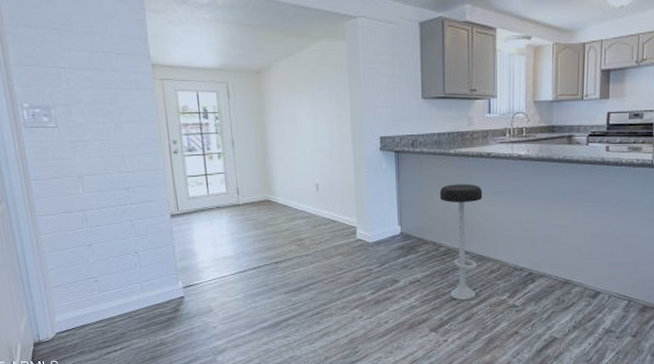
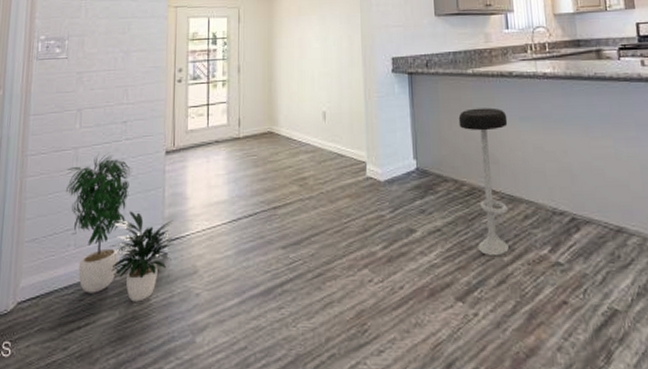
potted plant: none [78,214,189,332] -> present [65,152,175,302]

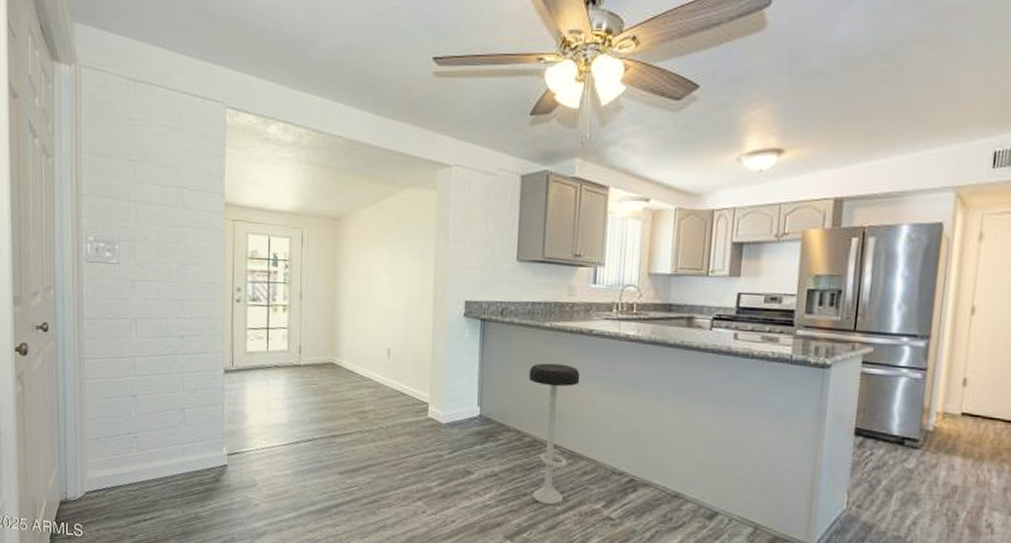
potted plant: present [65,152,175,302] -> none [125,364,234,505]

